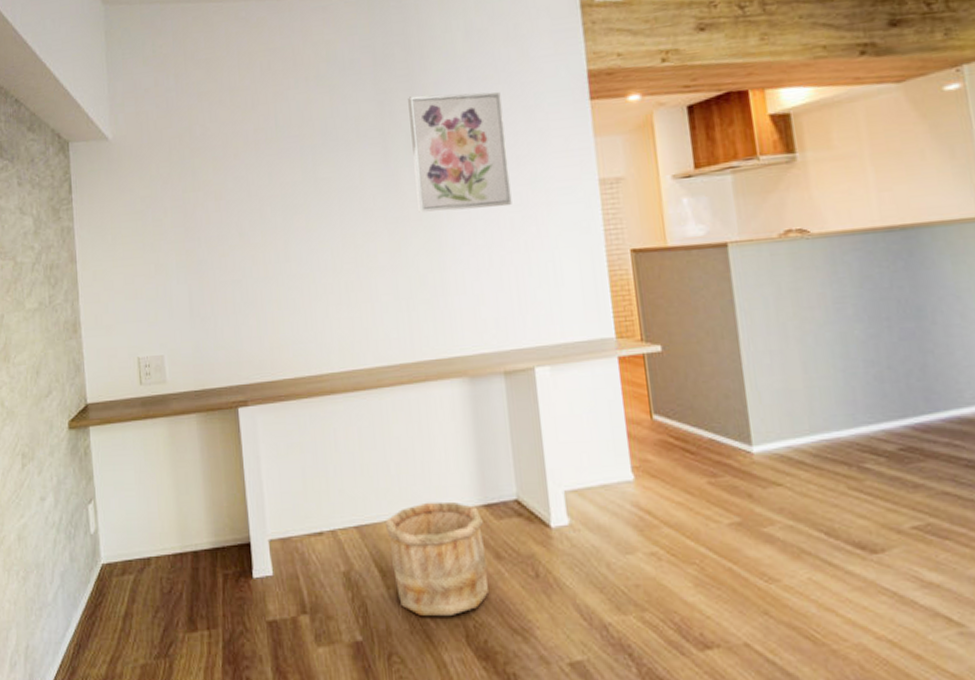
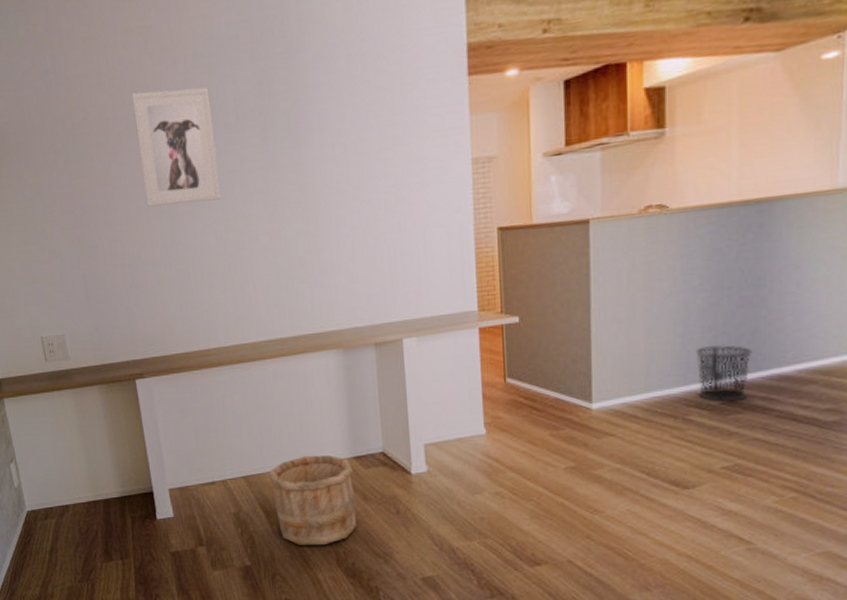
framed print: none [252,106,339,222] -> present [131,87,221,207]
wall art: present [408,92,512,213] -> none [287,69,387,195]
waste bin: none [861,382,927,447] -> present [696,345,752,401]

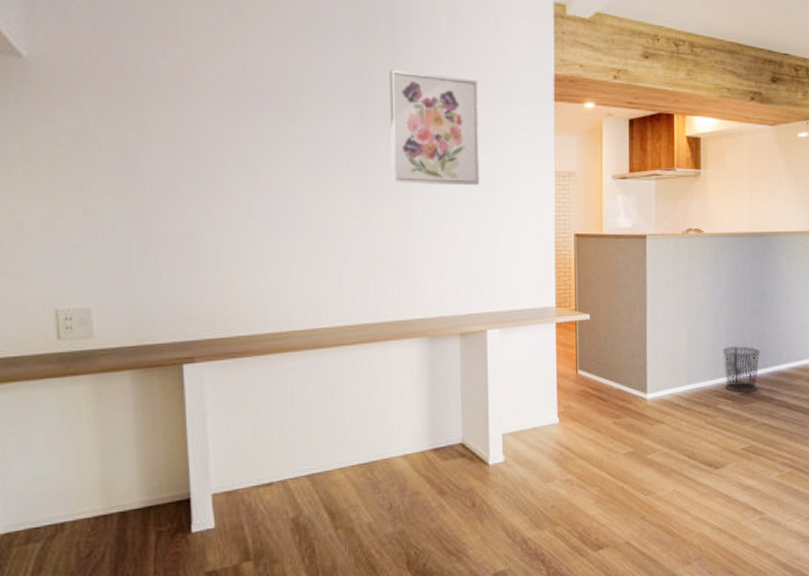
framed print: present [131,87,221,207] -> none [216,54,310,176]
wooden bucket: present [268,455,357,546] -> none [337,447,431,550]
wall art: none [287,69,387,195] -> present [389,70,480,186]

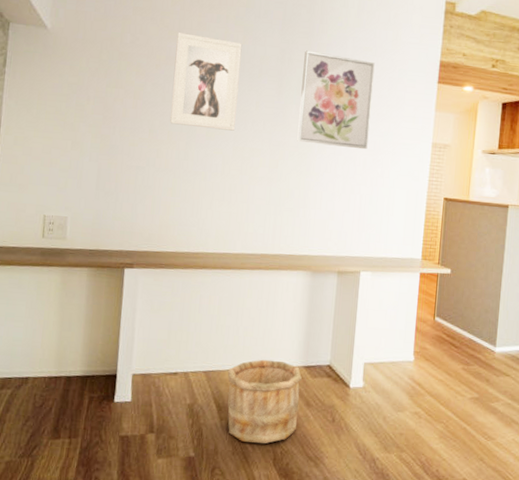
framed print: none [216,54,310,176] -> present [170,32,242,131]
wooden bucket: none [337,447,431,550] -> present [227,359,302,444]

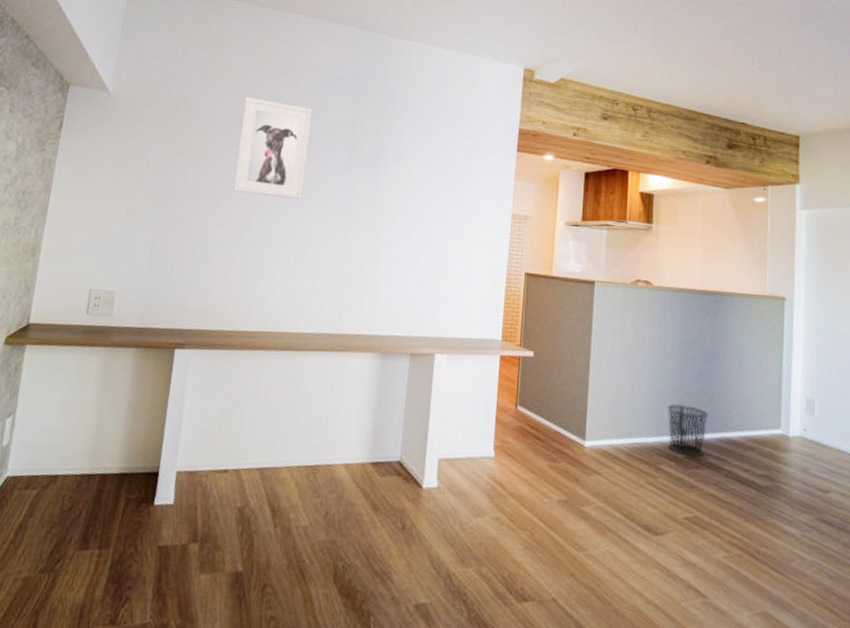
wooden bucket: present [227,359,302,444] -> none [283,454,368,557]
wall art: present [297,50,375,150] -> none [368,117,451,221]

